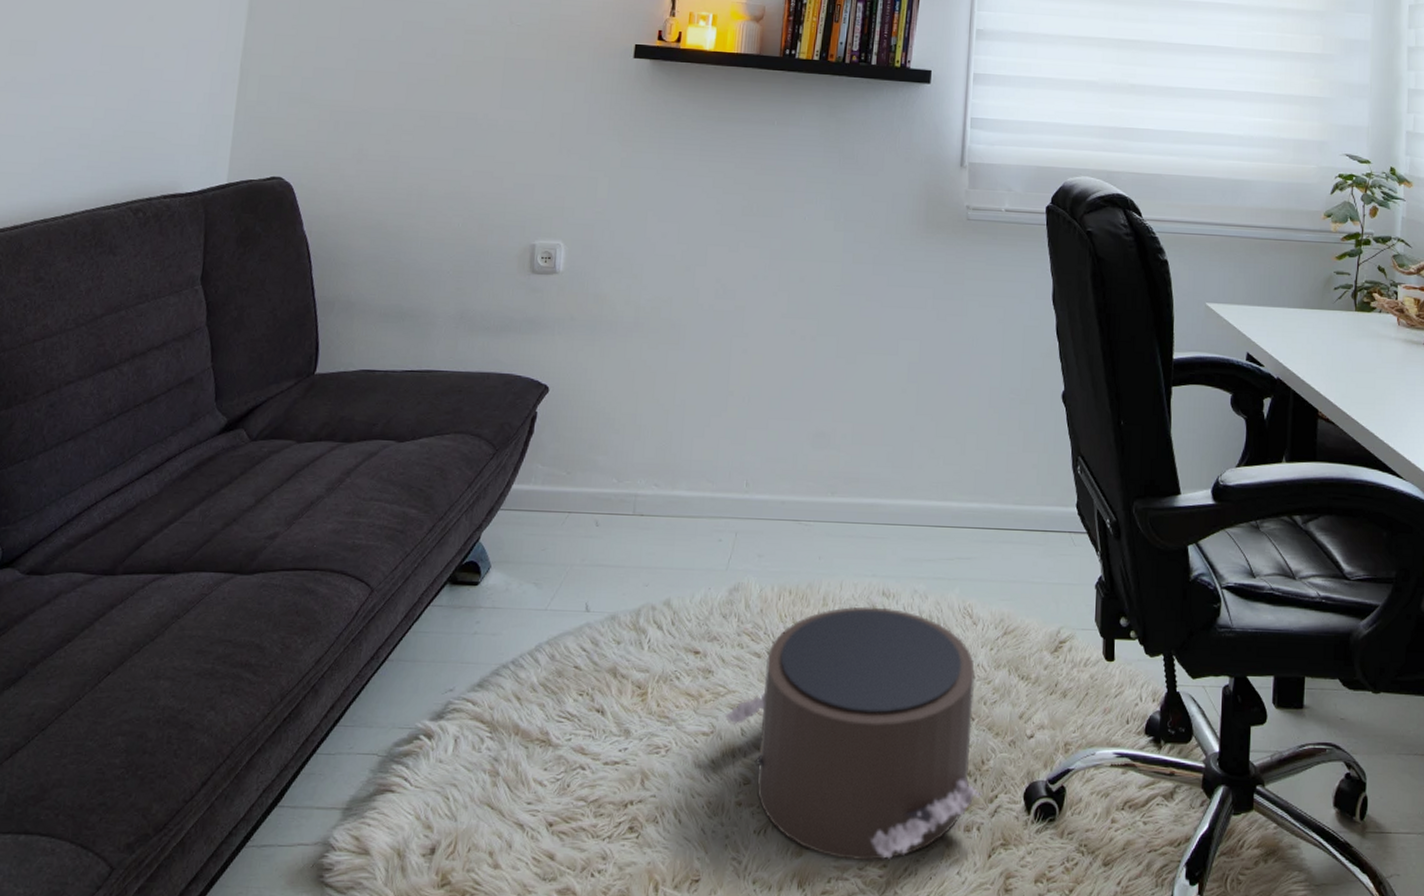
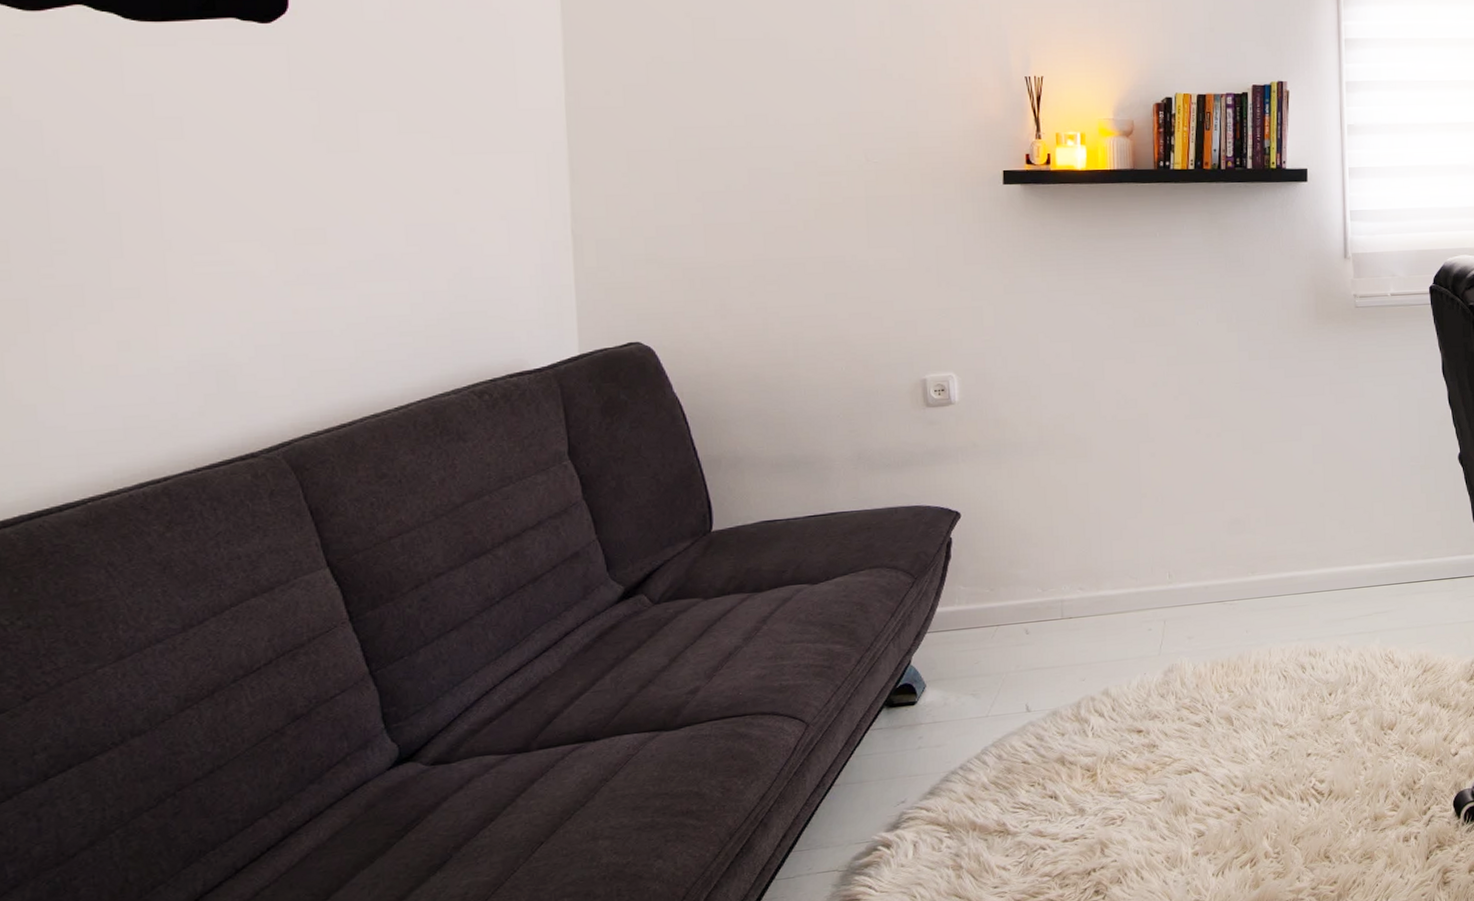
pouf: present [724,606,983,861] -> none [1172,665,1417,884]

